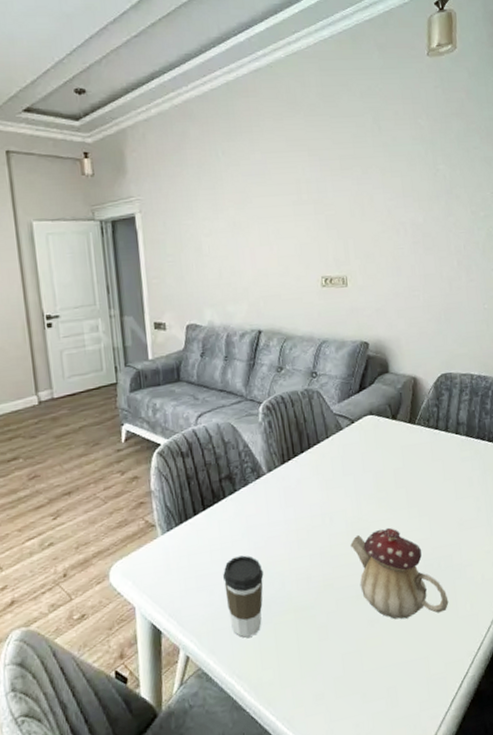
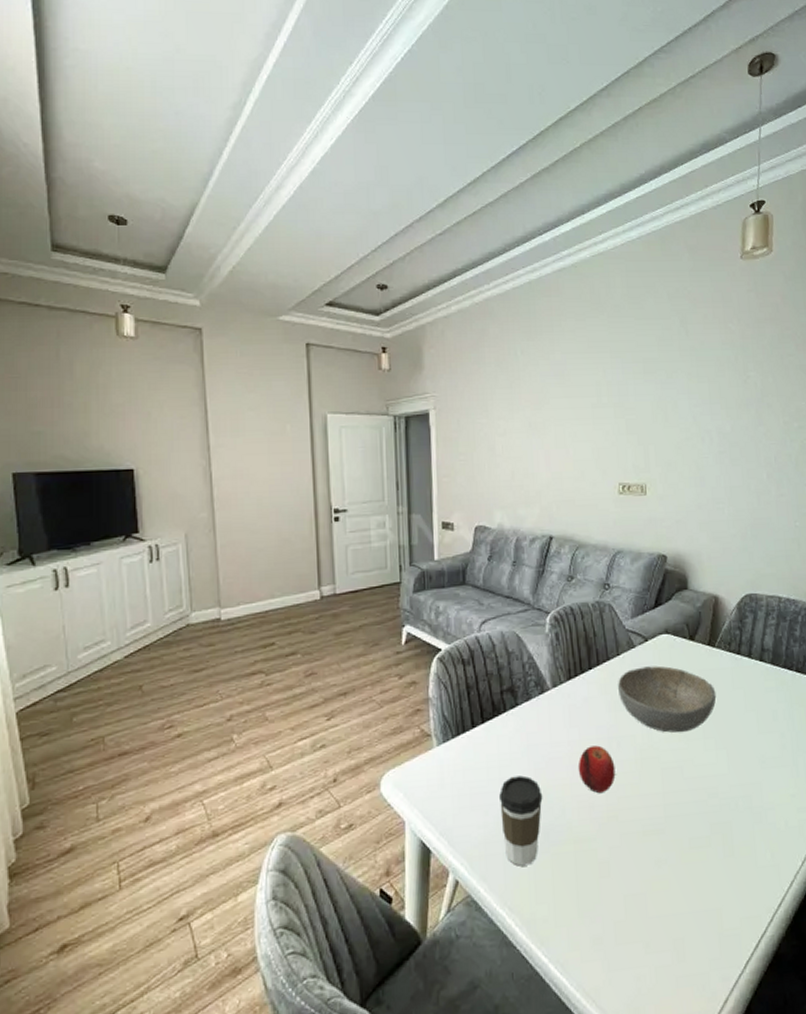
fruit: none [294,522,330,565] -> present [577,745,616,793]
bowl: none [328,444,418,505] -> present [618,665,717,733]
teapot: present [350,527,449,619] -> none [638,758,747,863]

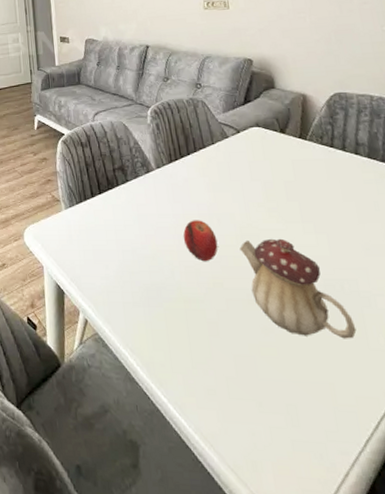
coffee cup: present [498,775,543,866] -> none [116,239,154,315]
bowl: present [618,665,717,733] -> none [214,154,312,215]
teapot: none [638,758,747,863] -> present [239,238,357,339]

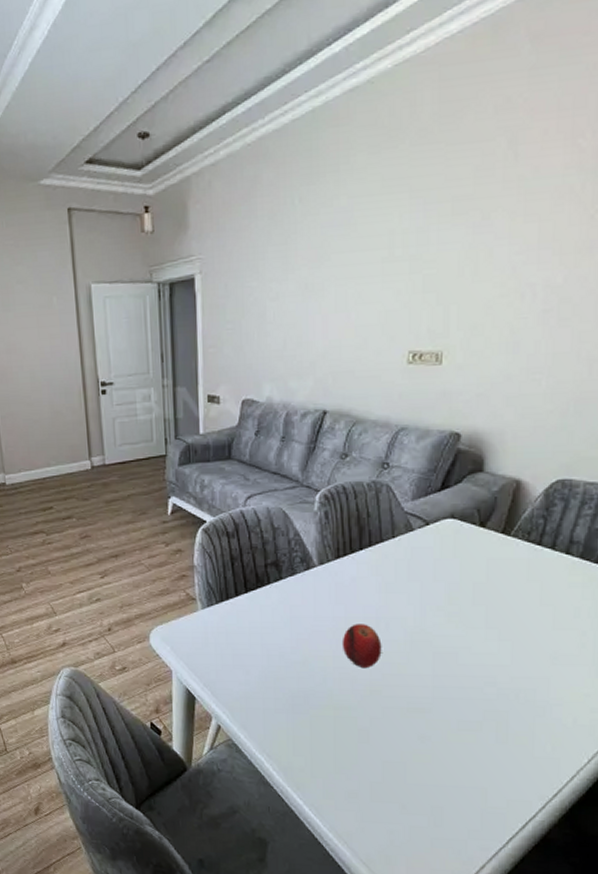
teapot: present [239,238,357,339] -> none [407,645,523,747]

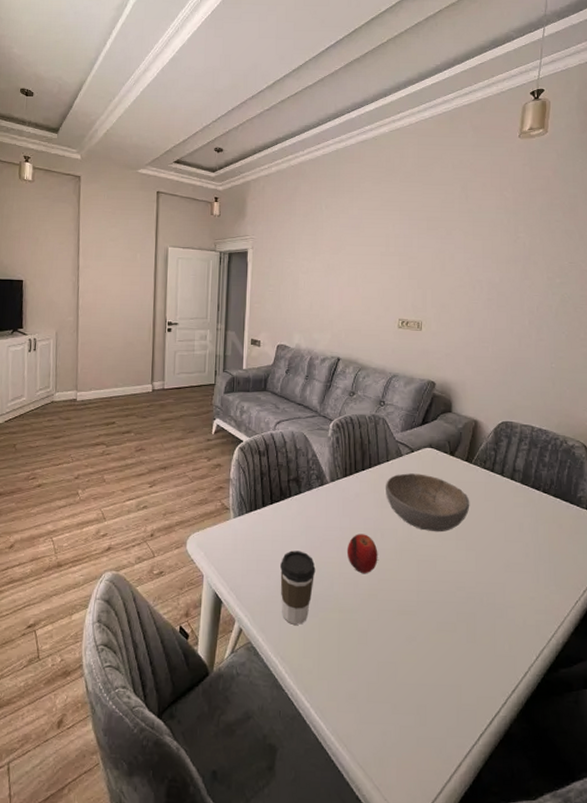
coffee cup: none [260,643,304,722] -> present [279,550,316,625]
bowl: none [391,551,506,620] -> present [386,473,470,533]

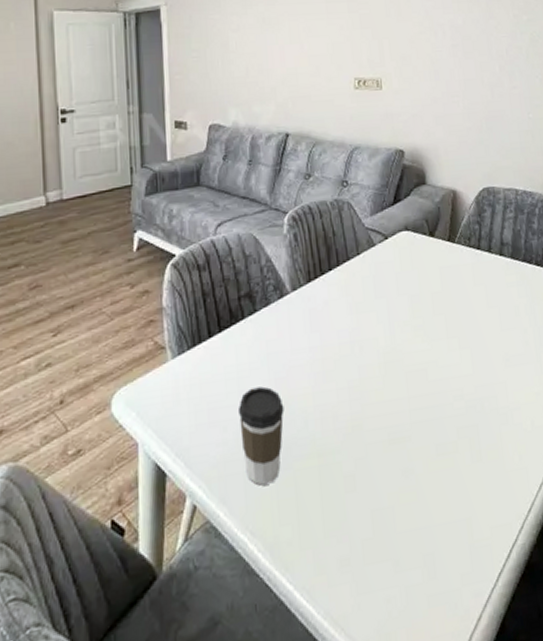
fruit: present [346,534,378,573] -> none [319,350,359,401]
bowl: present [386,473,470,533] -> none [359,264,459,334]

